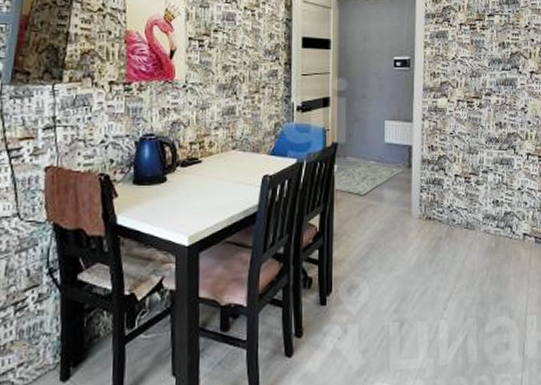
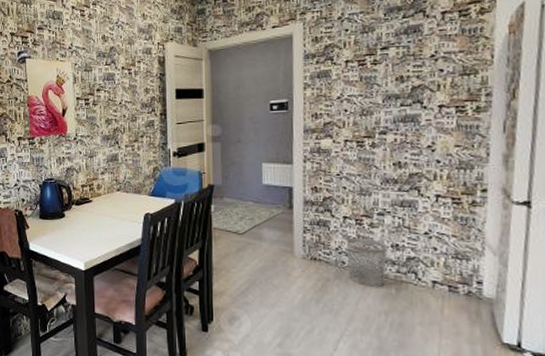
wastebasket: none [456,195,490,244] -> present [345,237,388,288]

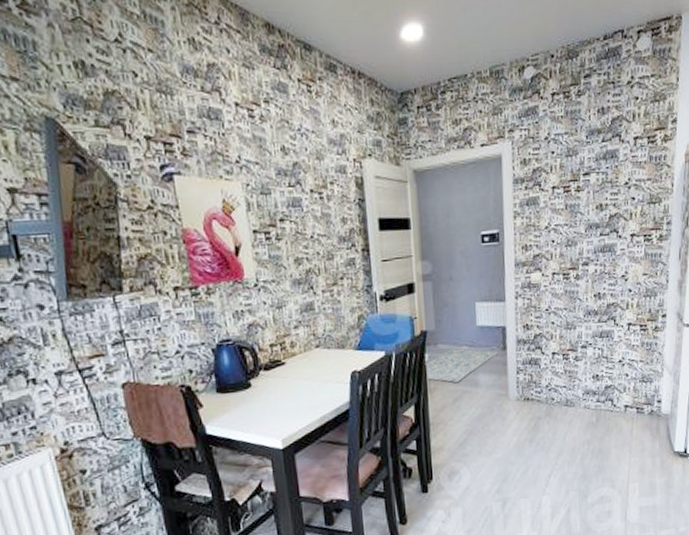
wastebasket: present [345,237,388,288] -> none [554,372,590,420]

